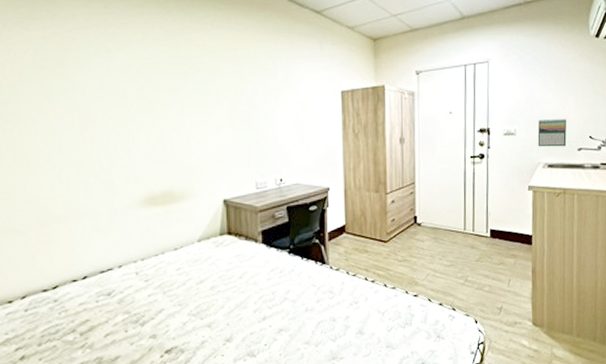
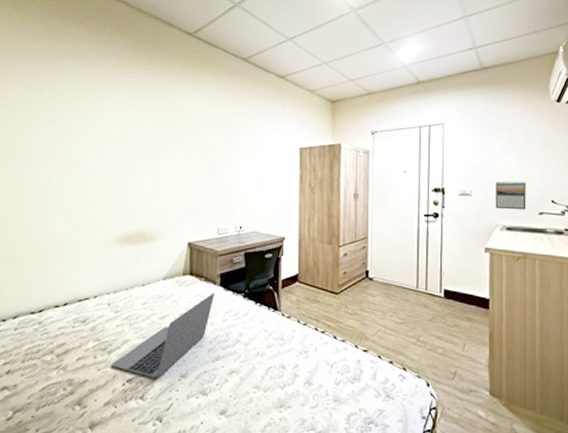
laptop: none [146,251,258,346] -> present [111,293,215,378]

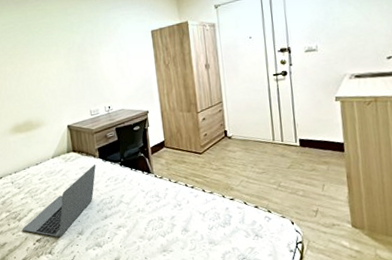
calendar: present [495,181,527,210] -> none [340,29,374,59]

